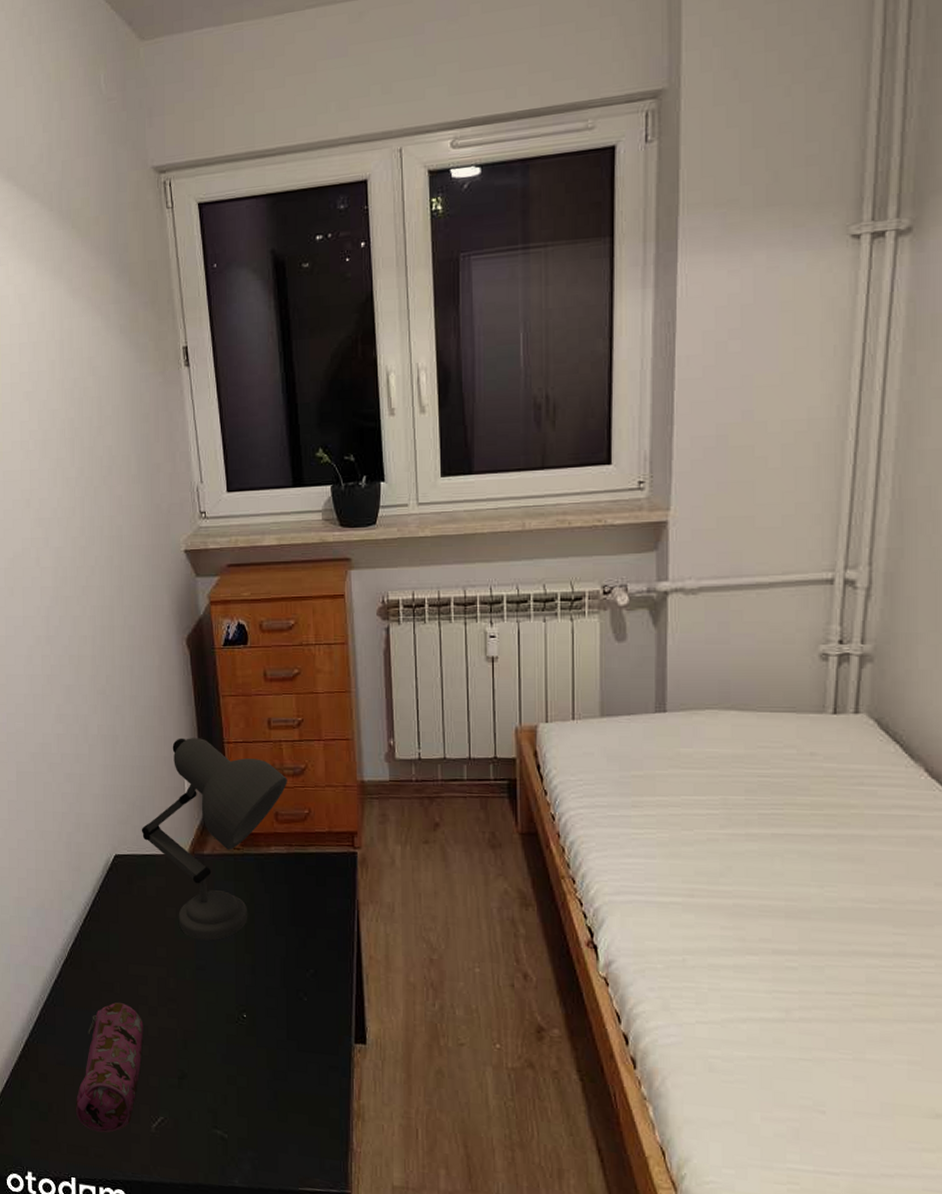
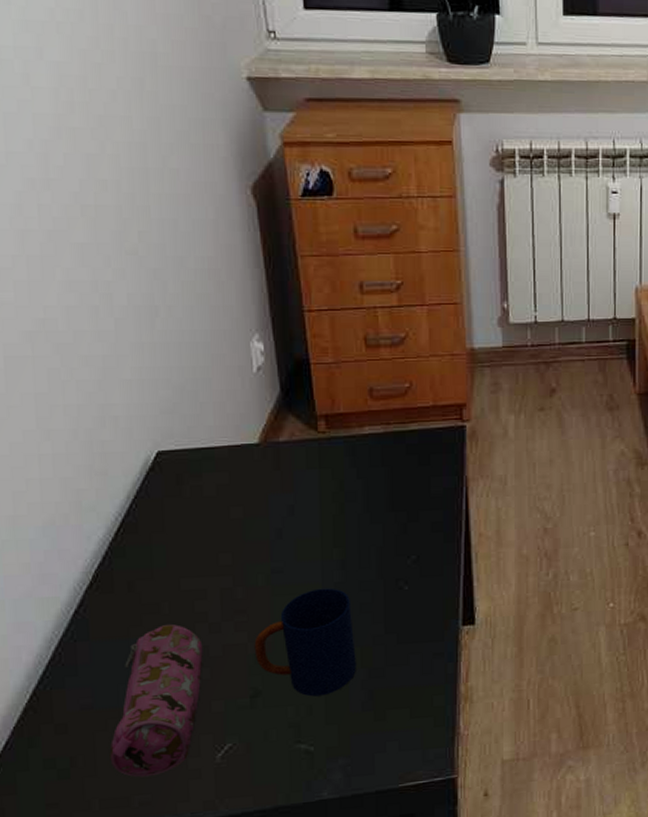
desk lamp: present [141,738,287,941] -> none [193,306,384,540]
mug: none [182,988,263,1089] -> present [254,588,356,697]

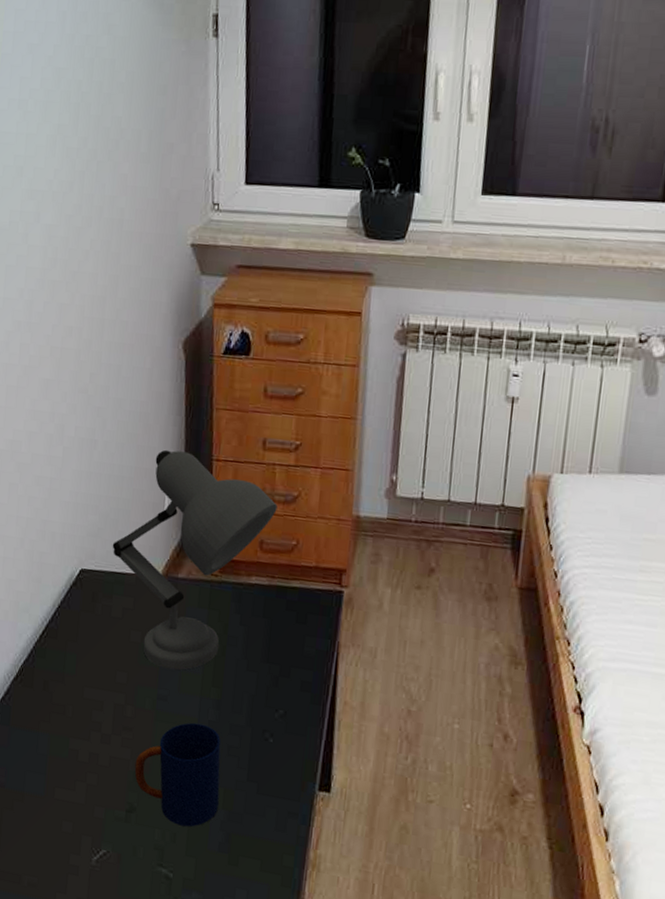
pencil case: present [109,624,203,777] -> none [11,726,94,862]
desk lamp: none [193,306,384,540] -> present [112,449,277,670]

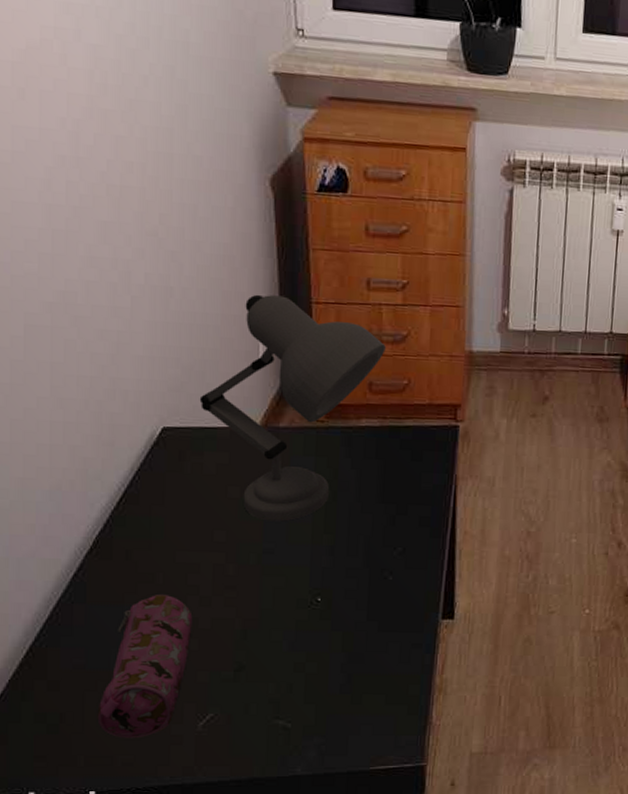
pencil case: none [11,726,94,862] -> present [97,595,193,739]
mug: present [134,722,221,827] -> none [241,572,338,675]

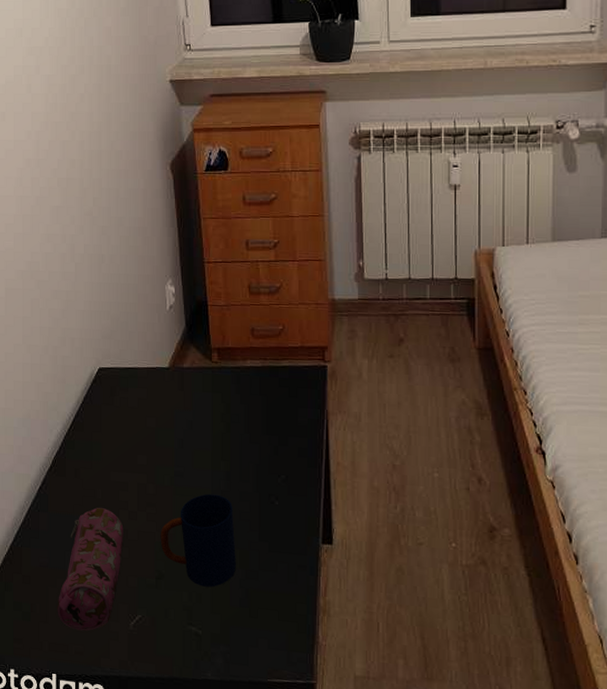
desk lamp: present [199,294,386,522] -> none [124,257,263,449]
mug: none [241,572,338,675] -> present [160,493,236,588]

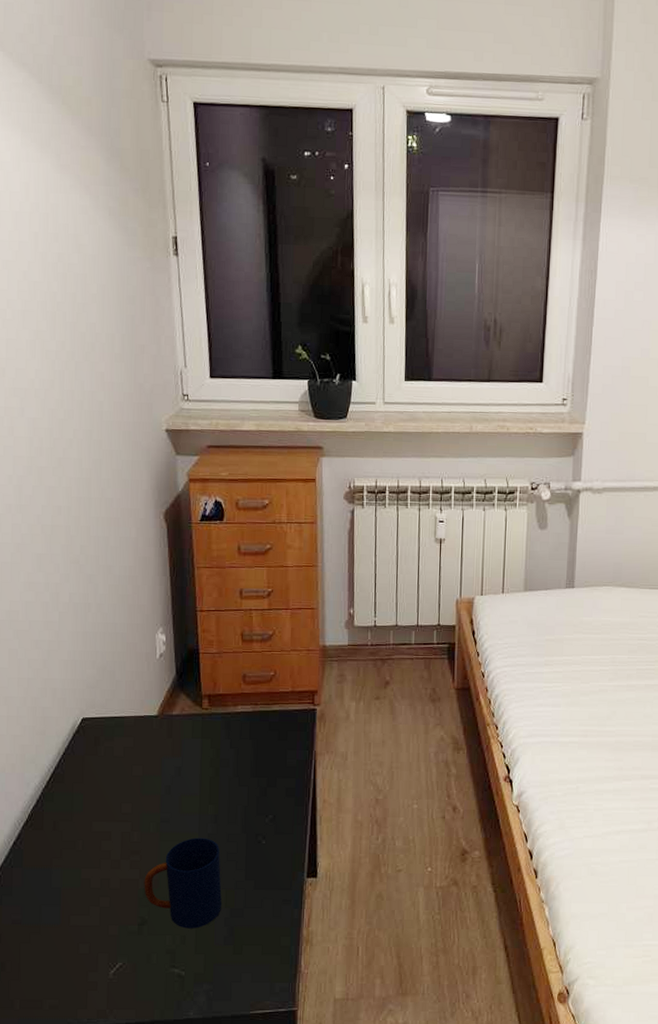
pencil case: present [57,508,124,631] -> none [30,859,105,985]

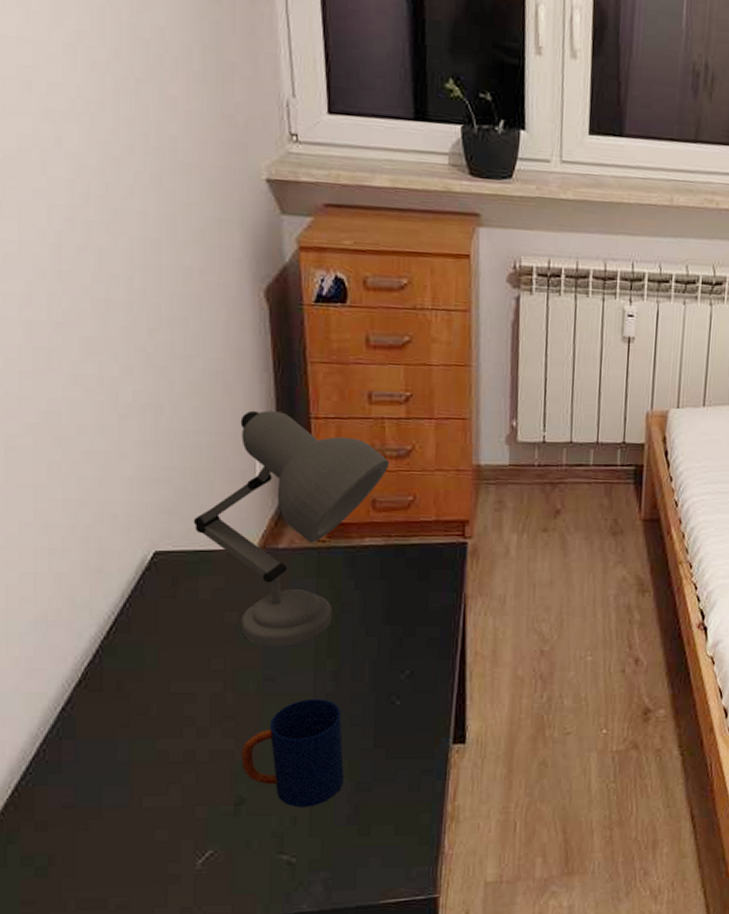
desk lamp: none [110,606,256,795] -> present [193,410,389,647]

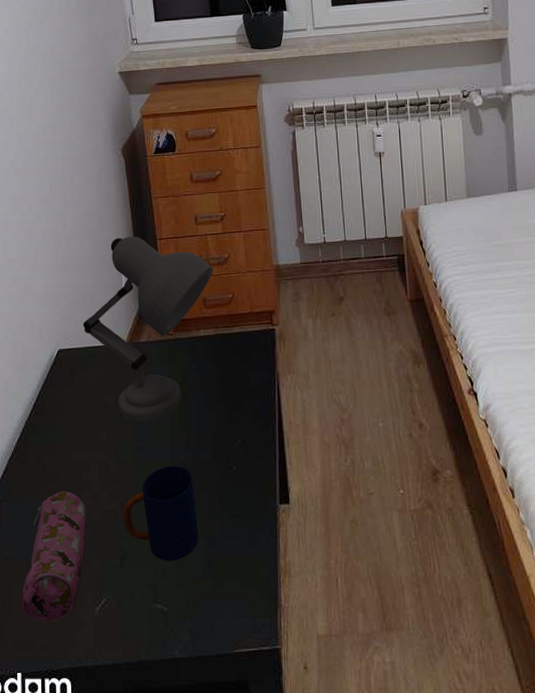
pencil case: none [89,727,189,880] -> present [21,491,87,623]

